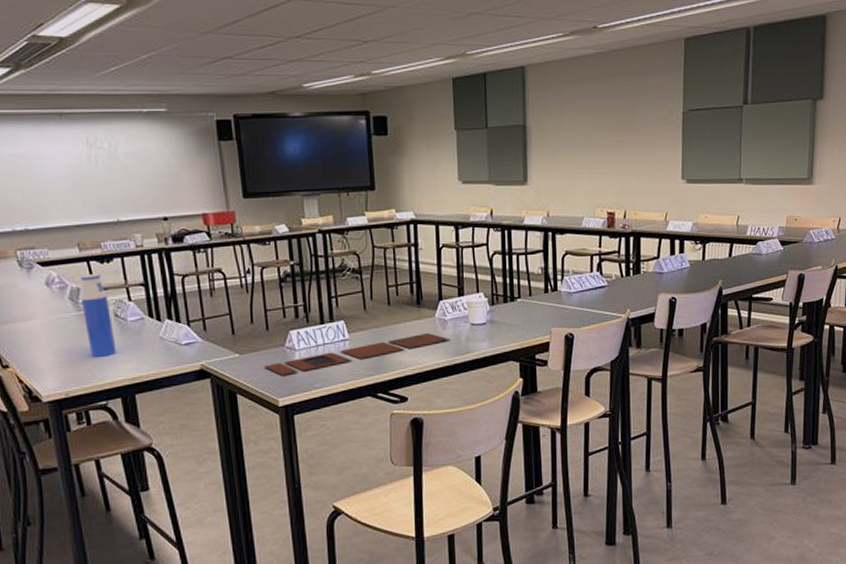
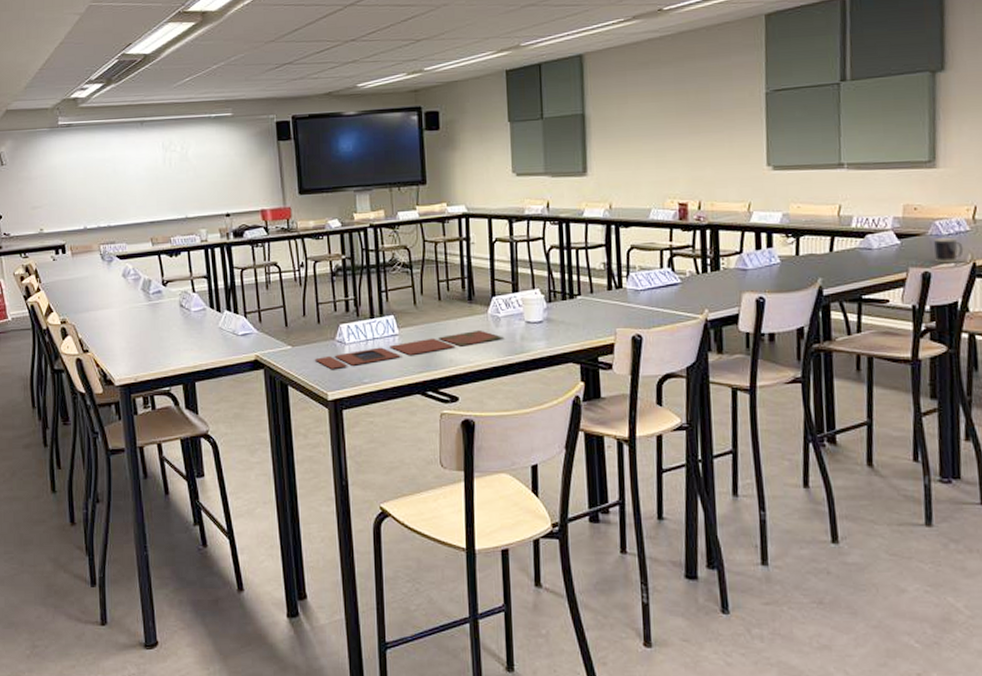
water bottle: present [80,274,117,357] -> none [152,267,180,345]
mug: none [807,245,829,267] -> present [932,238,964,263]

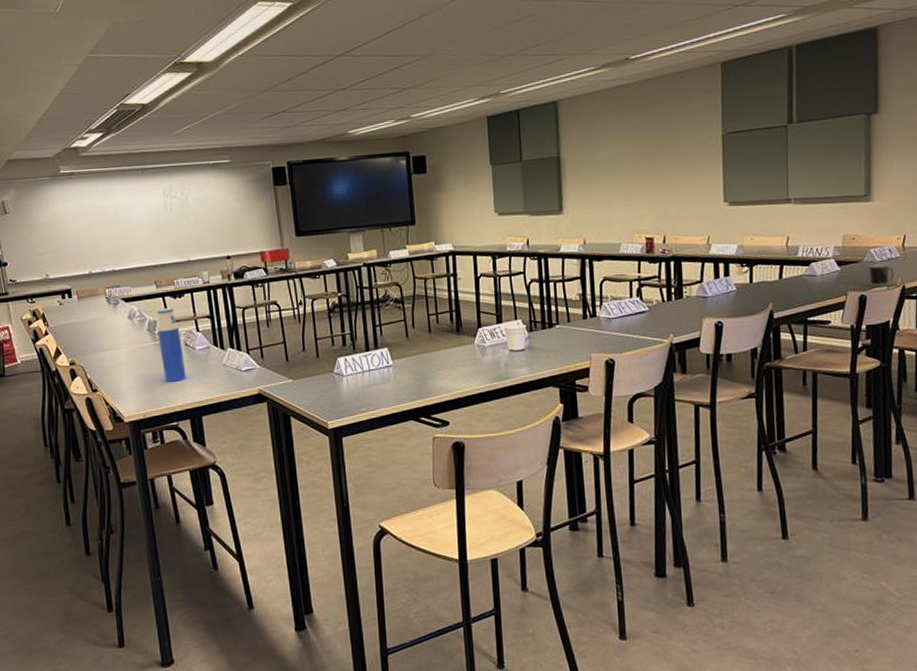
water bottle: none [152,267,180,345] -> present [157,308,186,382]
papers: present [314,329,504,370] -> none [314,359,490,401]

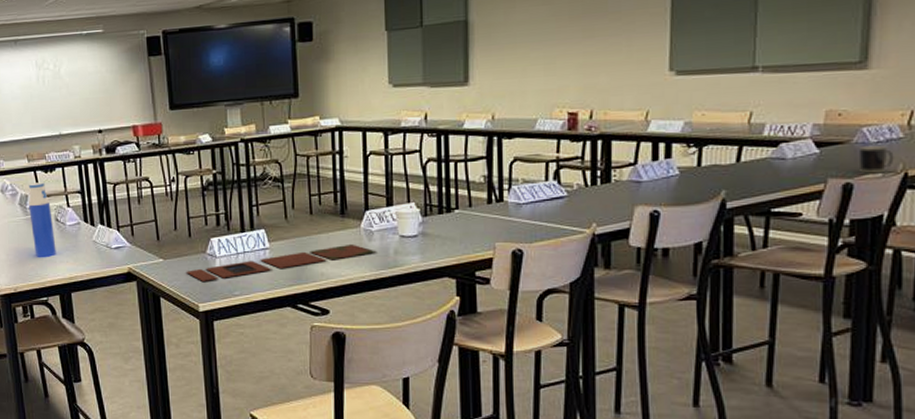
papers: none [314,359,490,401] -> present [185,243,377,283]

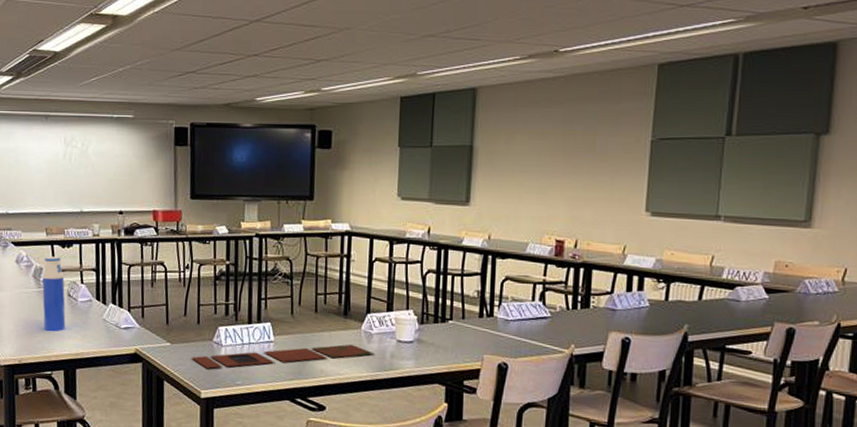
mug: present [858,146,894,174] -> none [800,297,830,322]

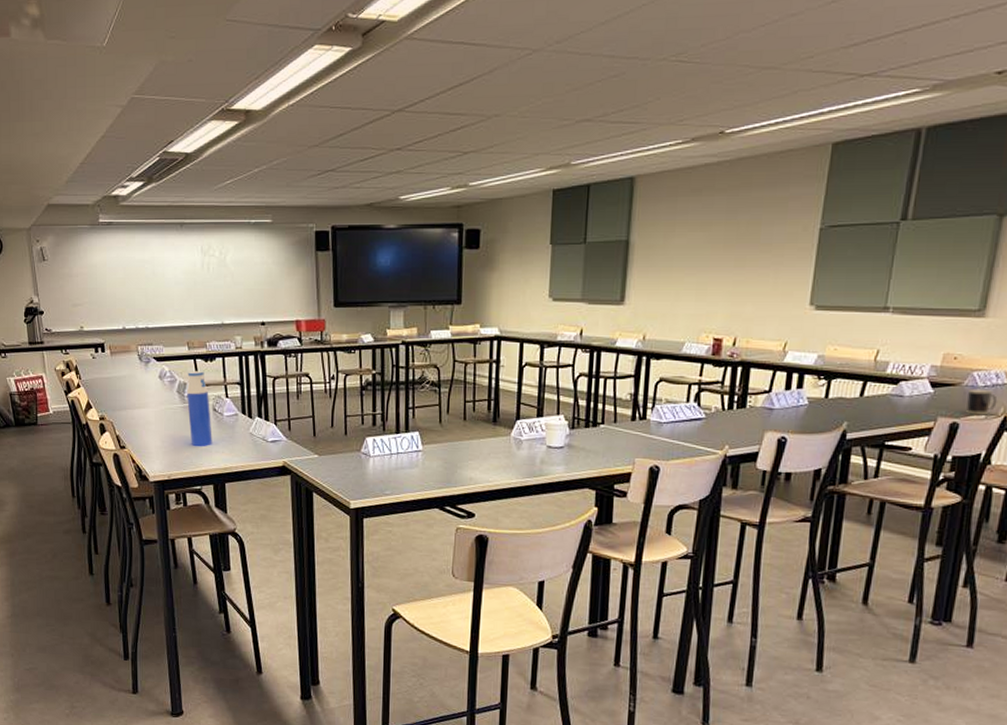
papers: present [191,344,375,370] -> none [339,451,525,480]
mug: none [800,297,830,322] -> present [966,390,998,415]

